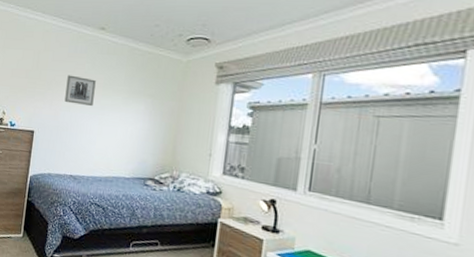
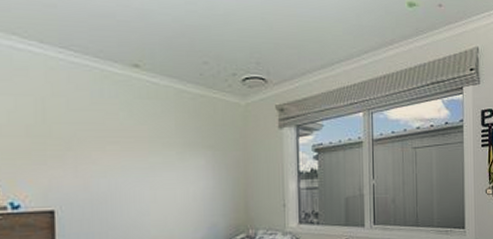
wall art: present [64,75,96,107] -> none [95,128,138,168]

